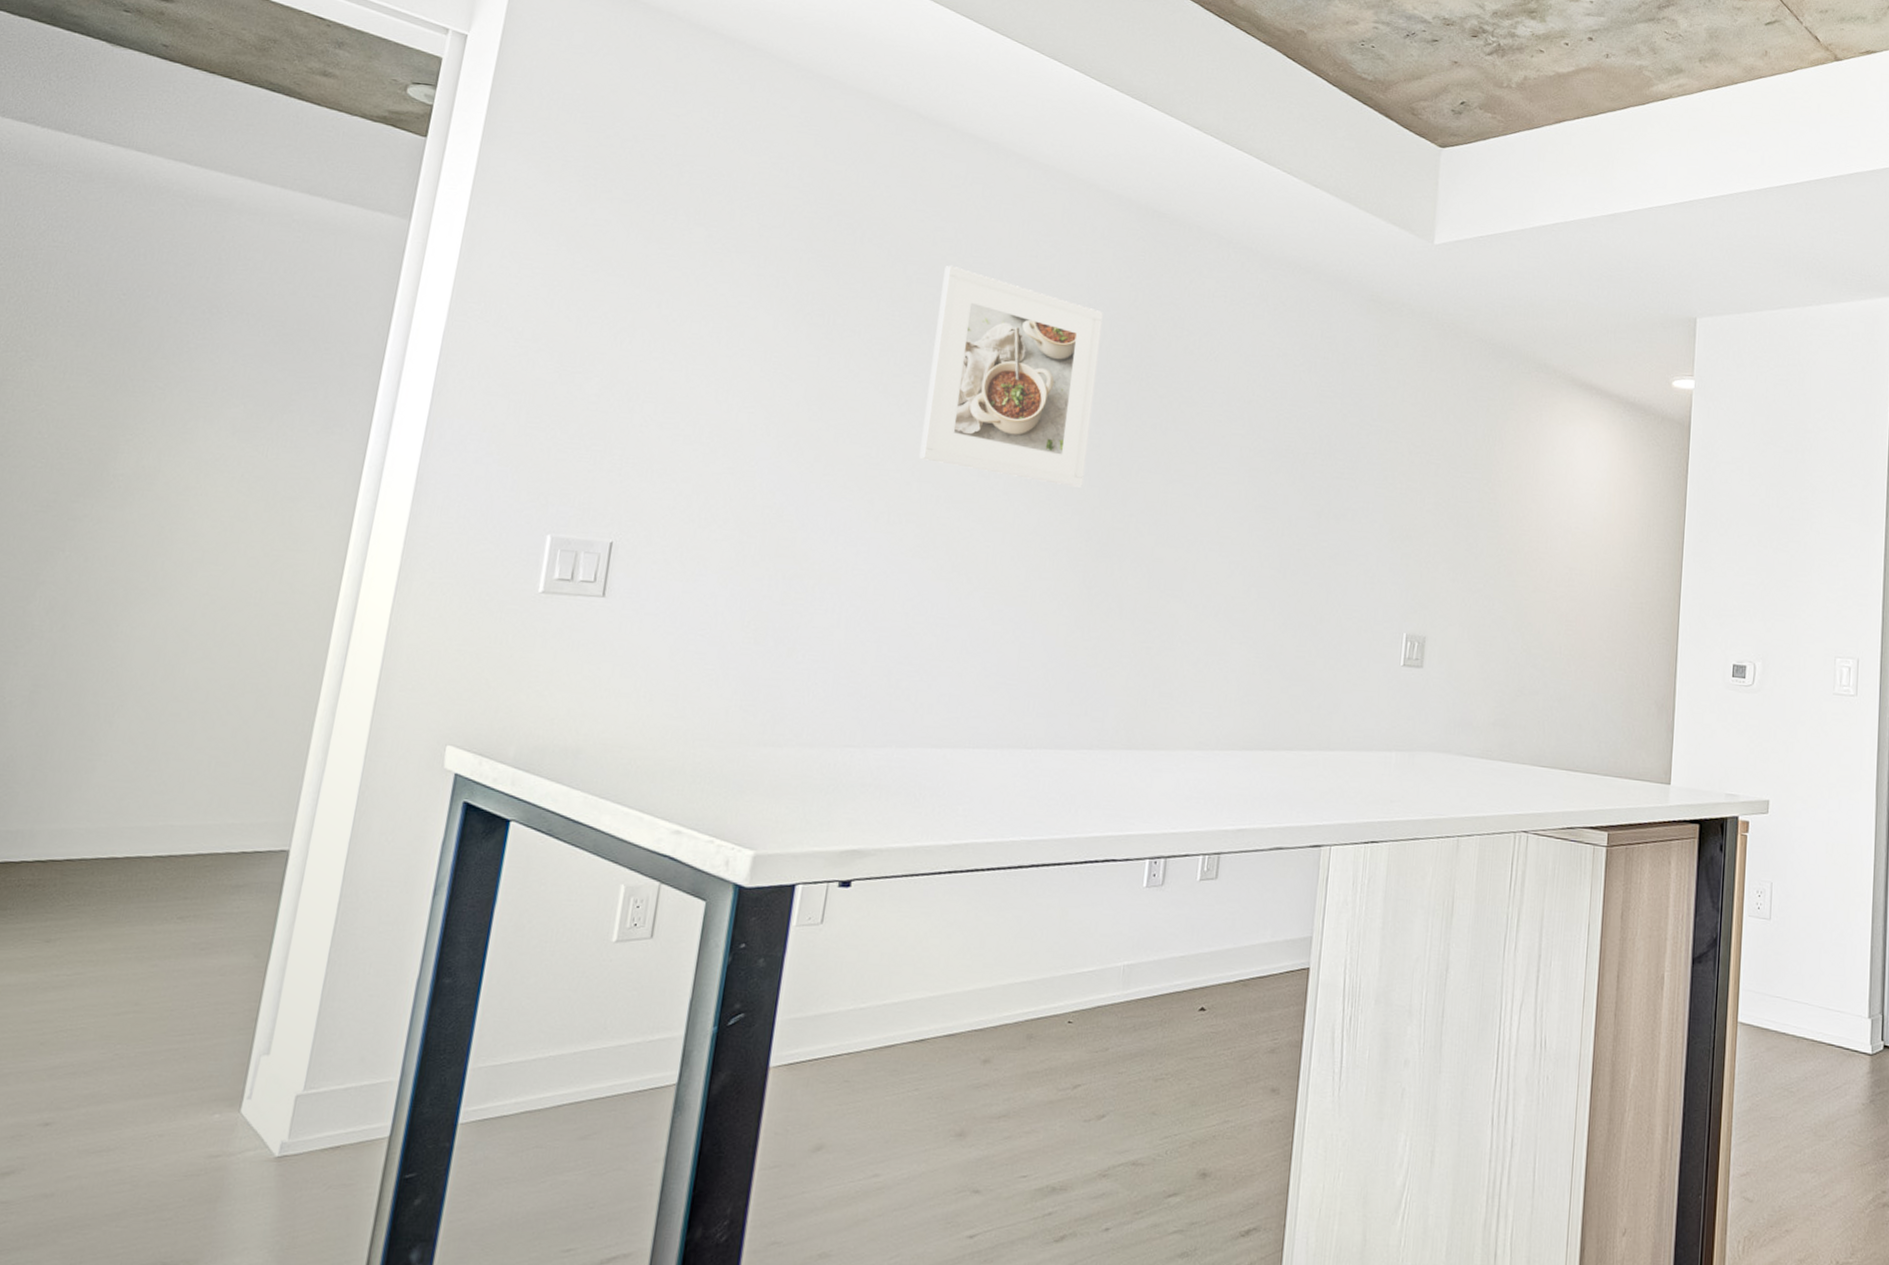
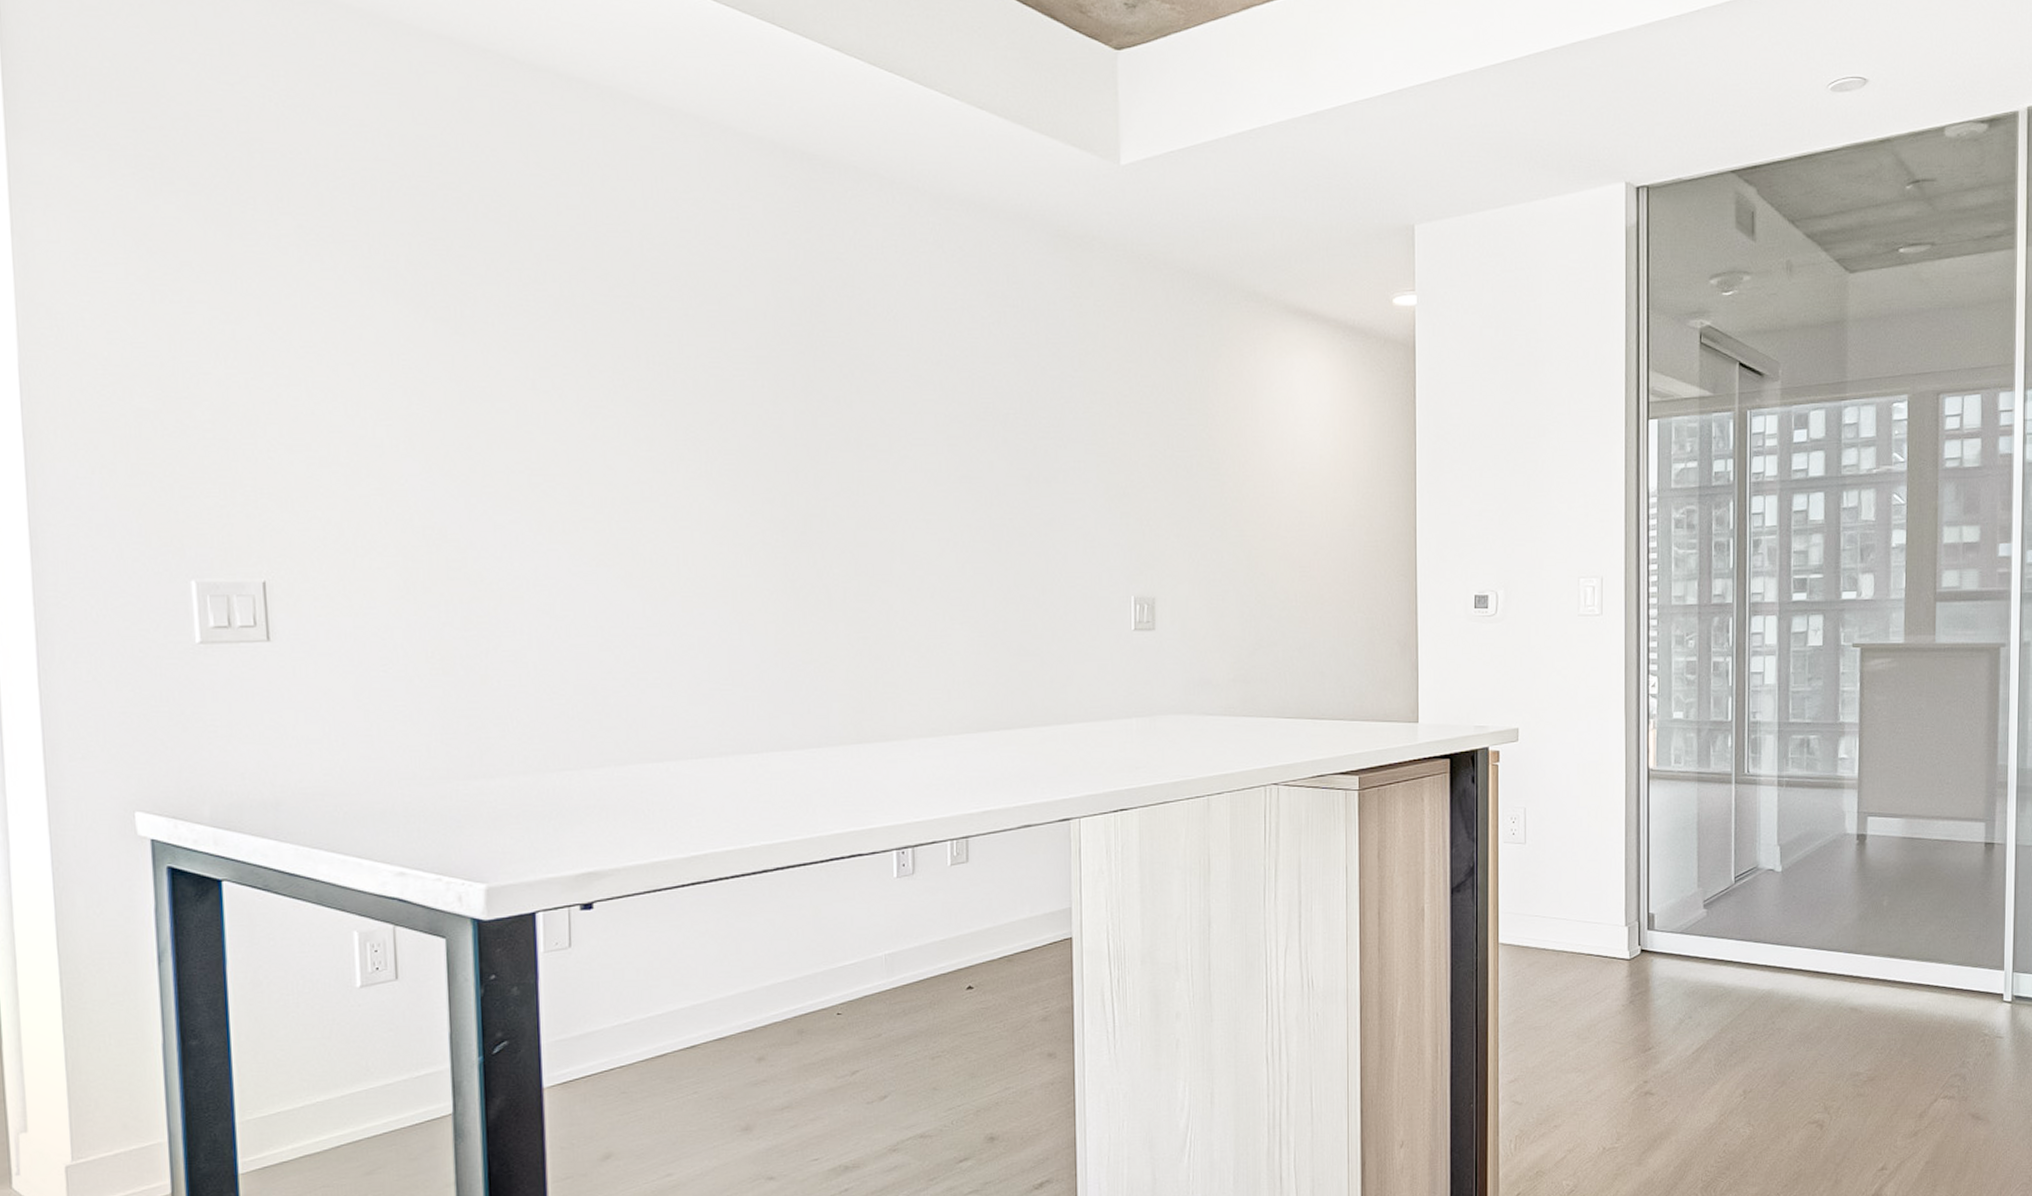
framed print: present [919,265,1103,488] -> none [576,236,769,474]

